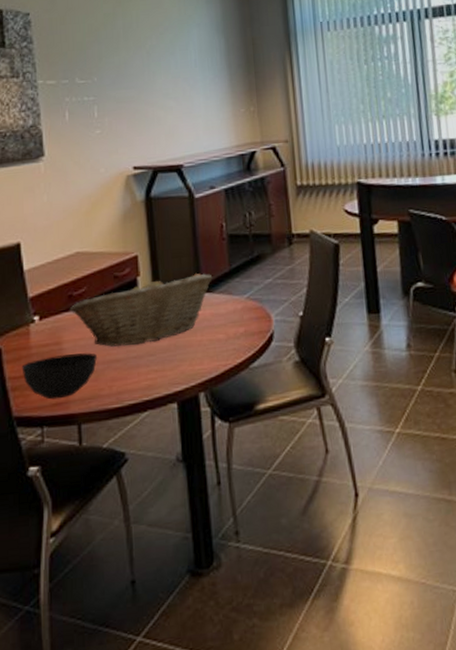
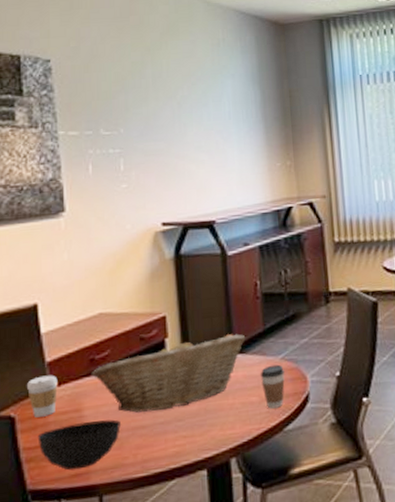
coffee cup: none [12,309,39,349] -> present [27,375,58,418]
coffee cup: none [227,303,250,346] -> present [261,364,285,409]

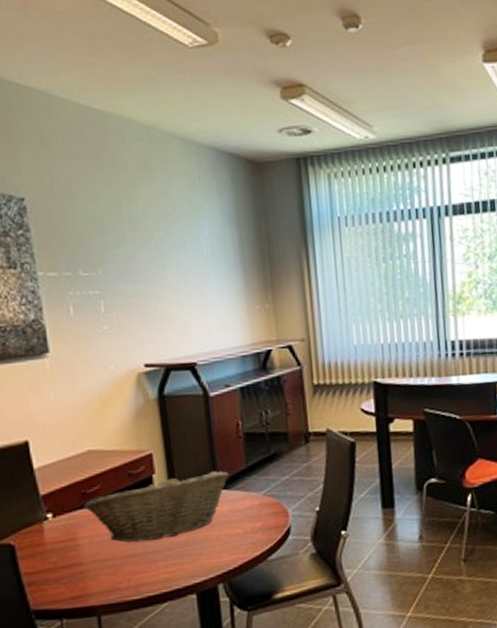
coffee cup: present [27,375,58,418] -> none [24,507,53,546]
bowl: present [37,419,120,471] -> none [37,548,114,594]
coffee cup: present [261,364,285,409] -> none [244,499,268,540]

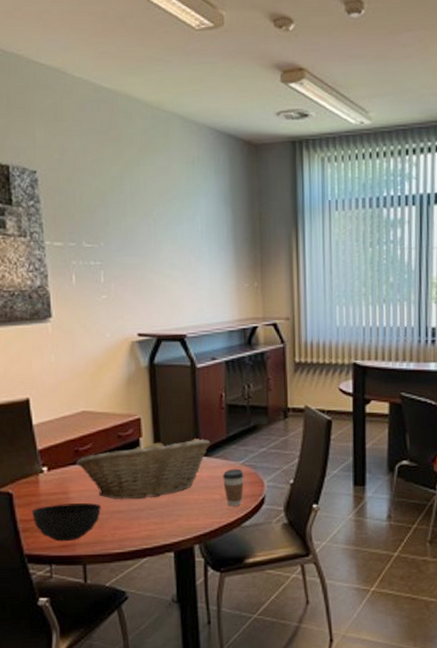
bowl: none [37,548,114,594] -> present [31,503,101,542]
coffee cup: none [244,499,268,540] -> present [223,468,244,506]

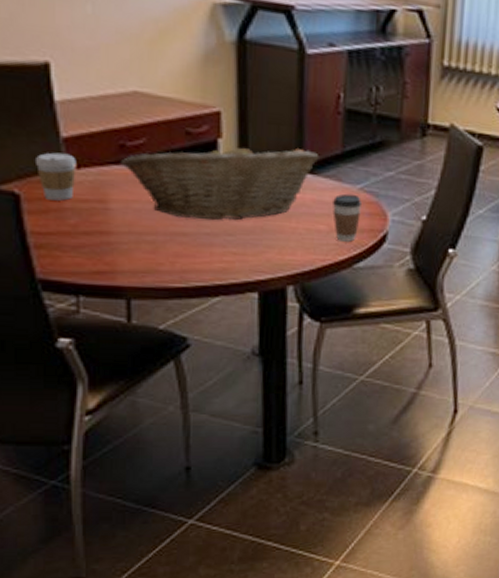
coffee cup: none [22,461,48,496] -> present [36,152,76,201]
bowl: present [31,503,101,542] -> none [49,215,156,267]

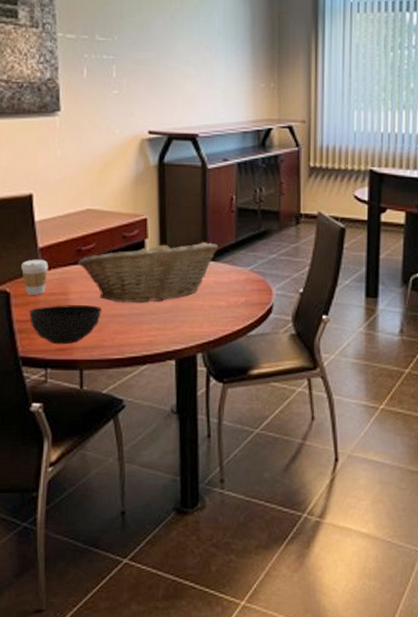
bowl: none [49,215,156,267] -> present [29,305,101,345]
coffee cup: present [332,193,361,242] -> none [230,275,252,314]

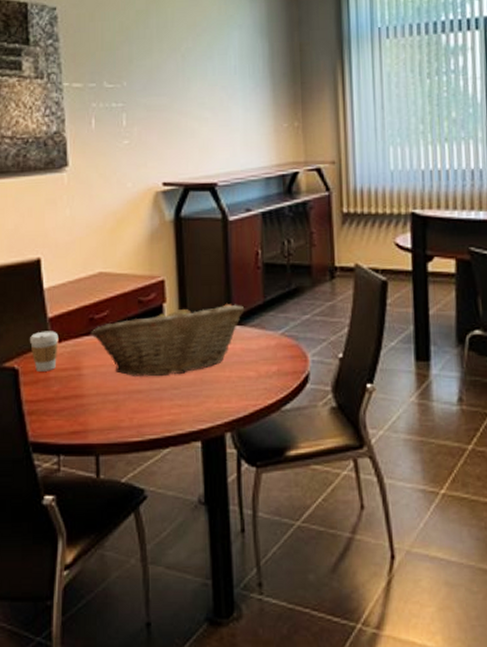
bowl: present [29,305,101,345] -> none [39,381,117,427]

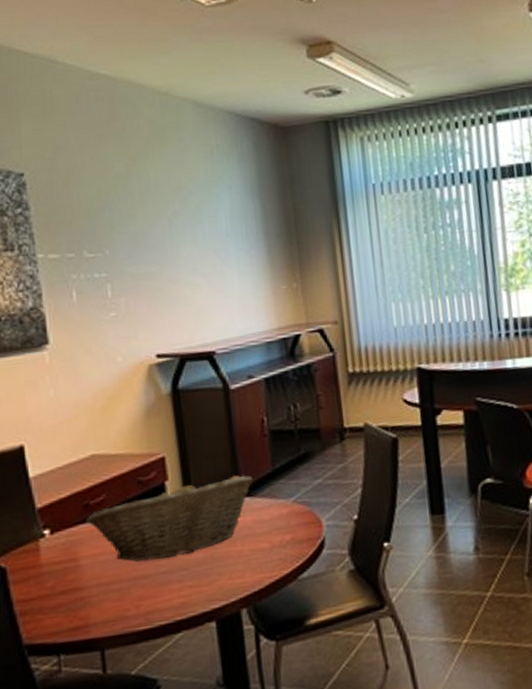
coffee cup: present [30,331,59,372] -> none [17,522,50,568]

